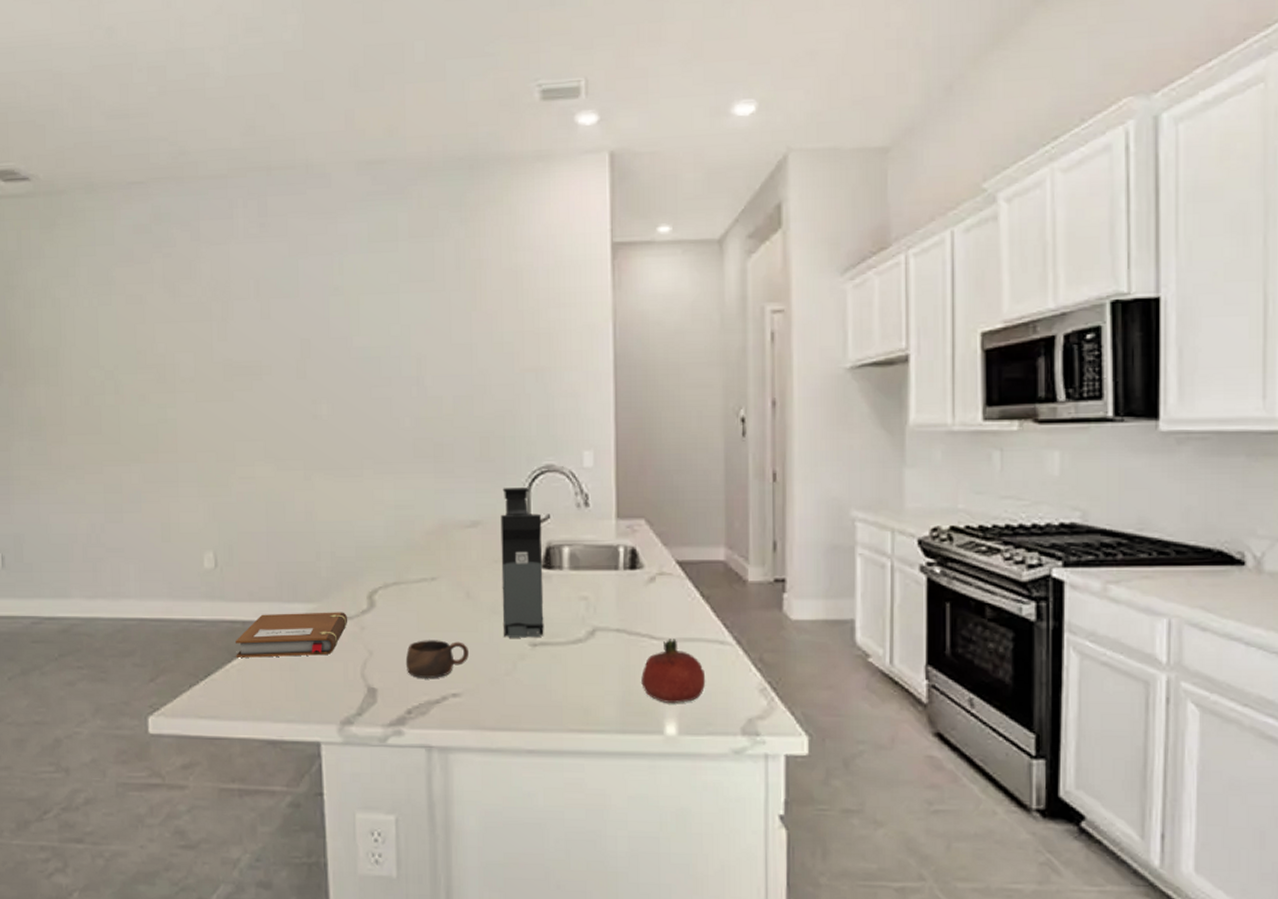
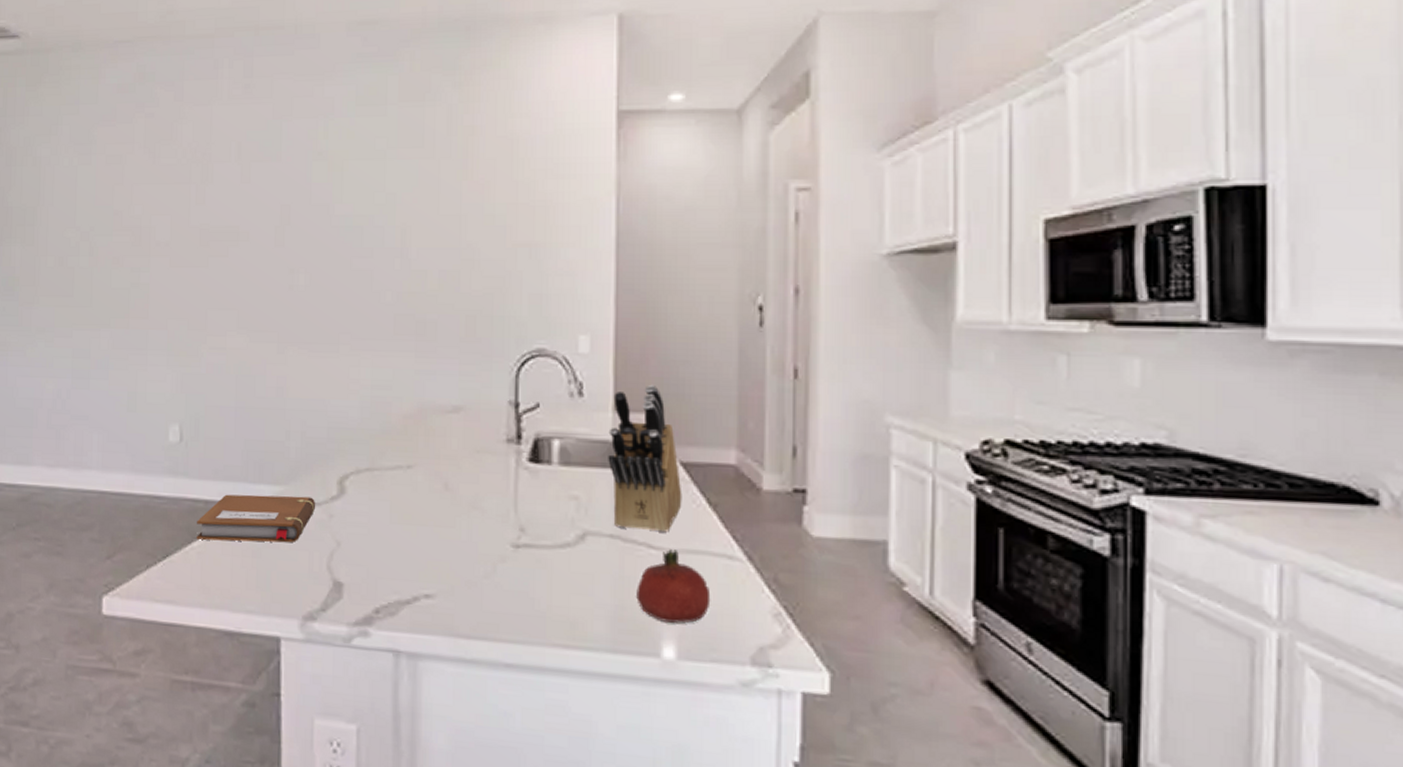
cup: present [405,640,469,678] -> none [375,533,444,576]
coffee maker: present [500,488,544,638] -> none [483,372,531,538]
knife block: none [612,492,679,624] -> present [608,384,682,533]

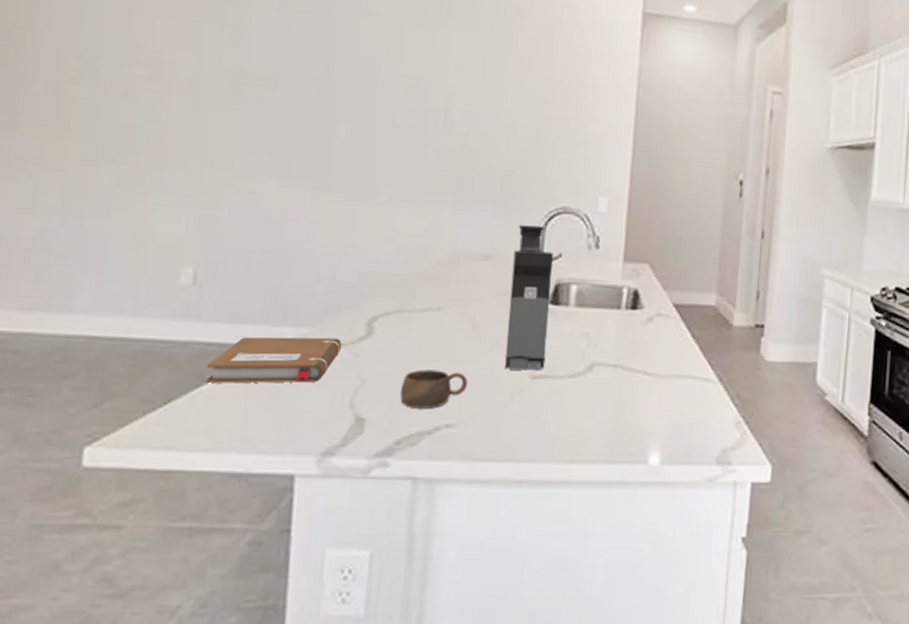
cup: none [375,533,444,576] -> present [399,369,468,408]
coffee maker: none [483,372,531,538] -> present [505,225,554,370]
knife block: present [608,384,682,533] -> none [616,240,674,361]
fruit: present [636,549,711,623] -> none [631,375,690,435]

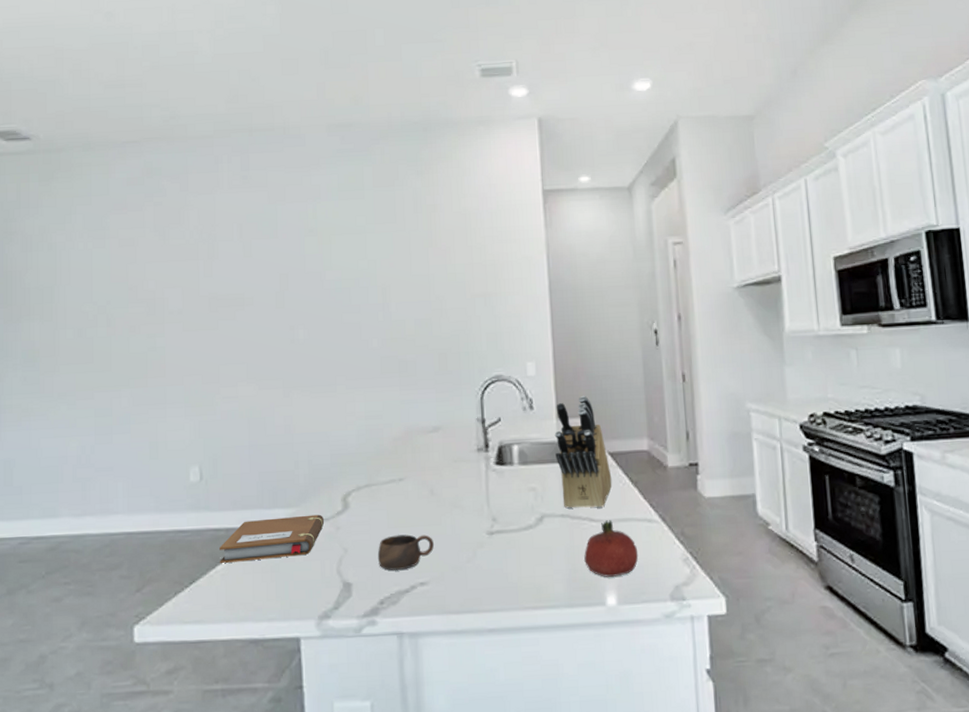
coffee maker: present [505,225,554,370] -> none [458,395,500,529]
knife block: none [616,240,674,361] -> present [554,395,612,509]
fruit: none [631,375,690,435] -> present [584,520,639,577]

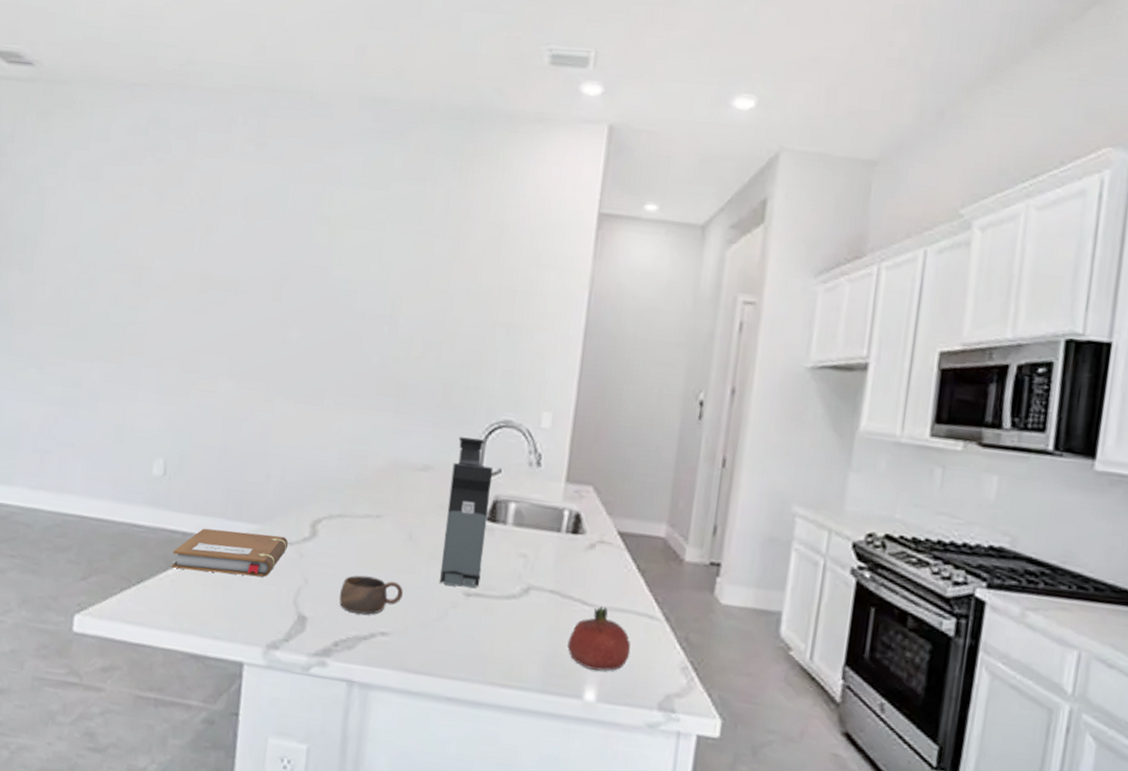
coffee maker: none [458,395,500,529] -> present [440,437,494,588]
knife block: present [554,395,612,509] -> none [556,461,617,592]

